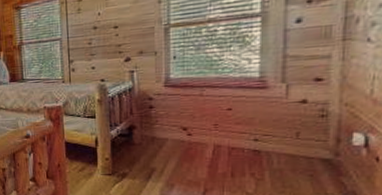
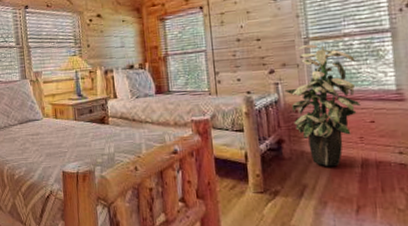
indoor plant: none [139,30,219,152] -> present [284,44,361,167]

